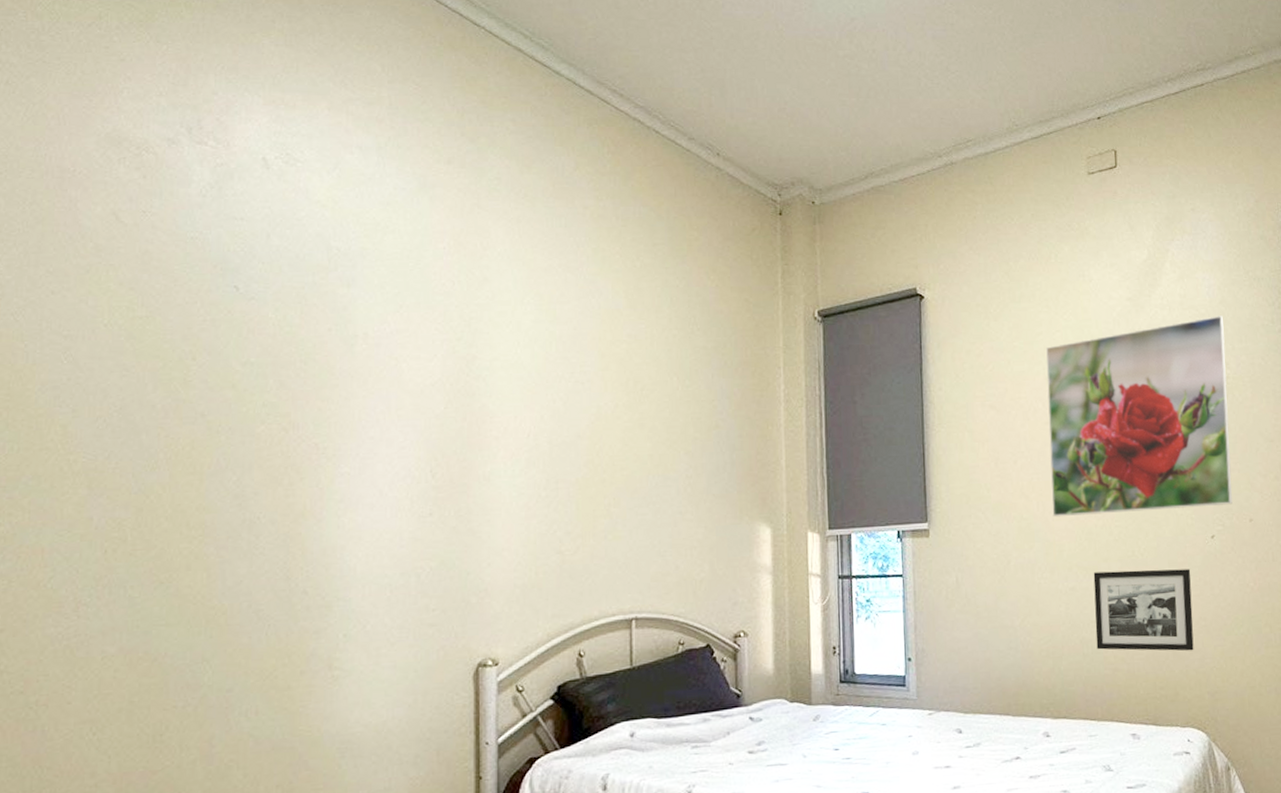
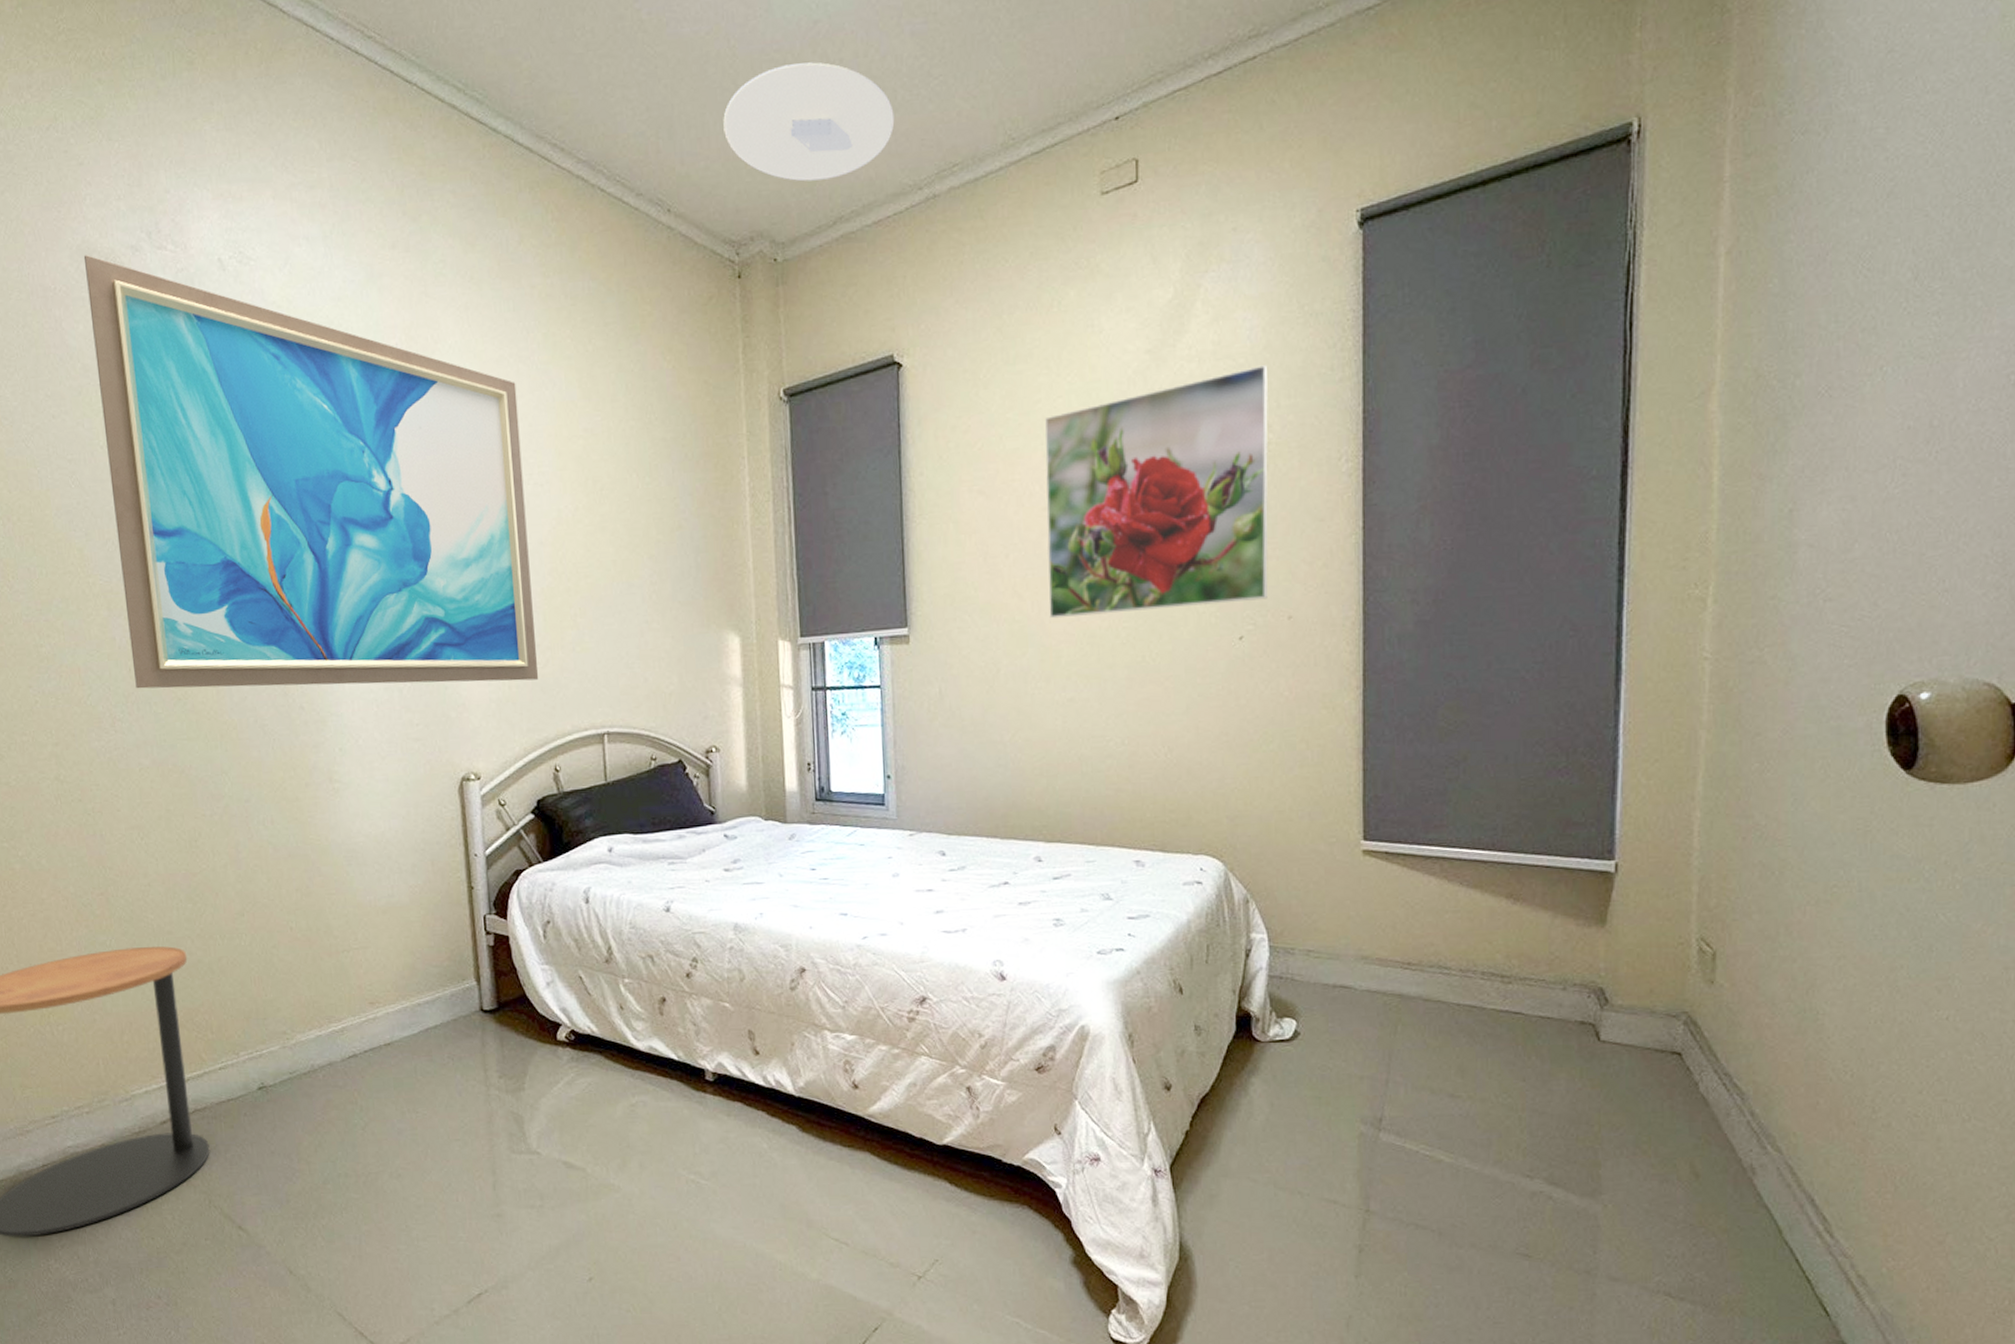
wall art: none [109,143,568,572] -> present [83,255,539,689]
ceiling light: none [770,49,919,142] -> present [723,62,895,182]
picture frame: present [1093,569,1194,651] -> none [1095,676,1213,770]

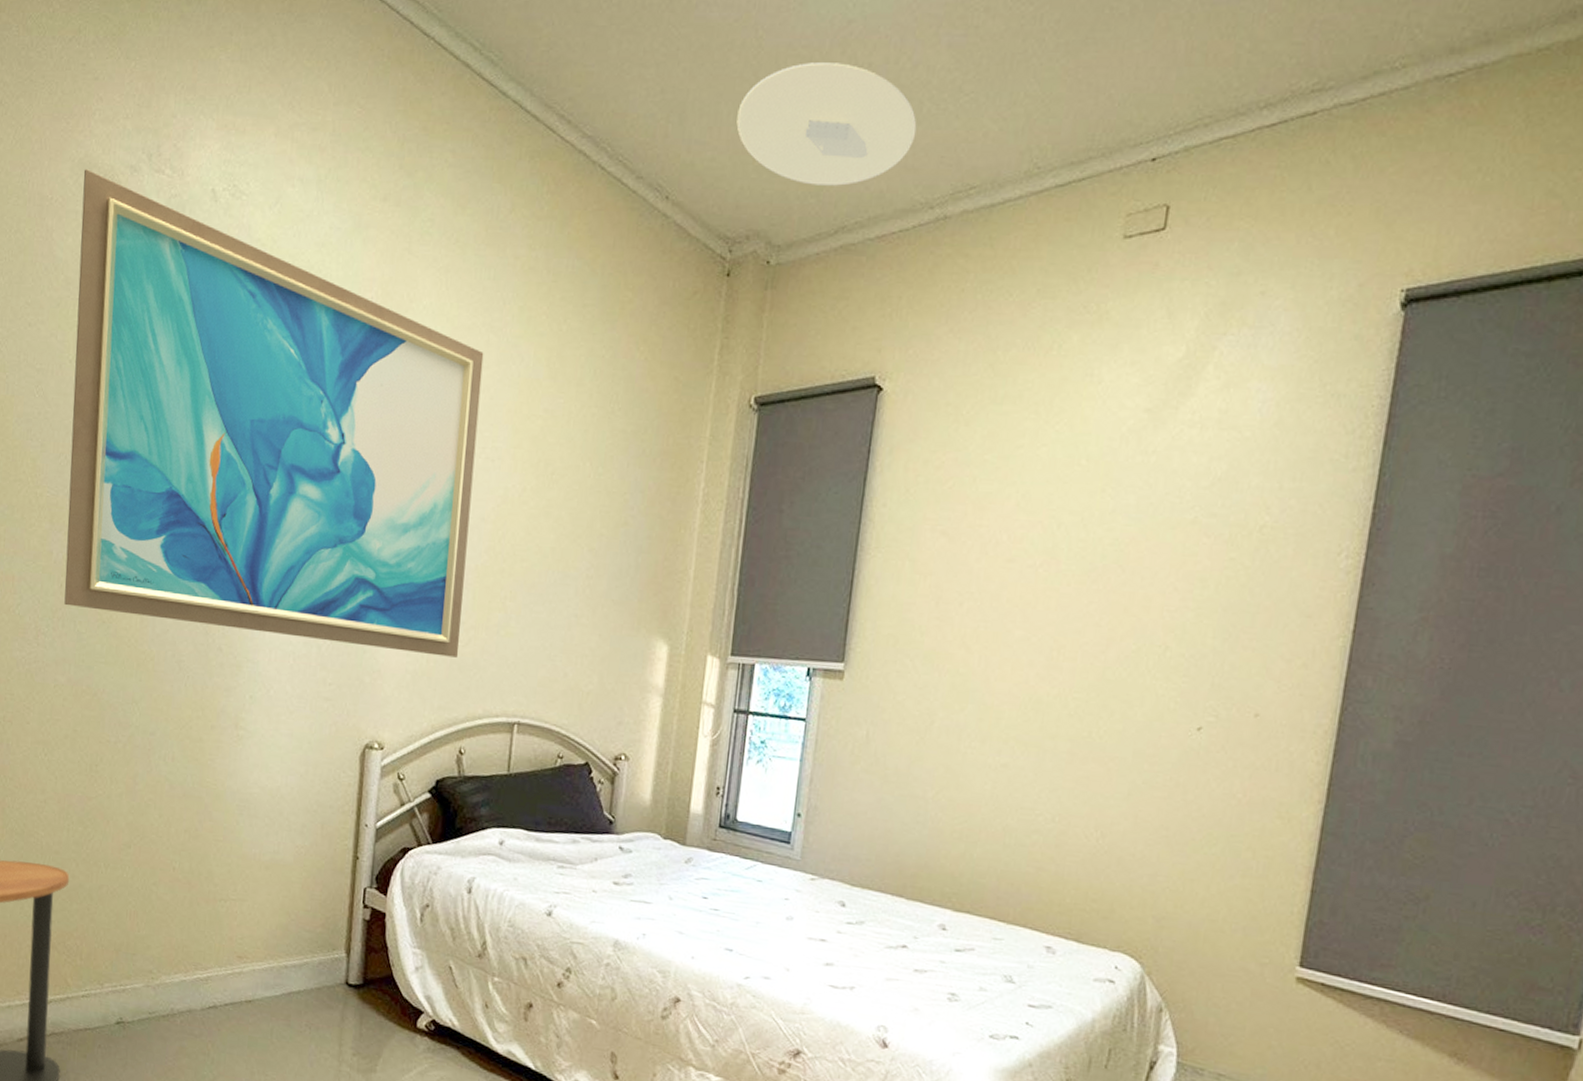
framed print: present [1045,365,1268,619] -> none [996,442,1276,692]

